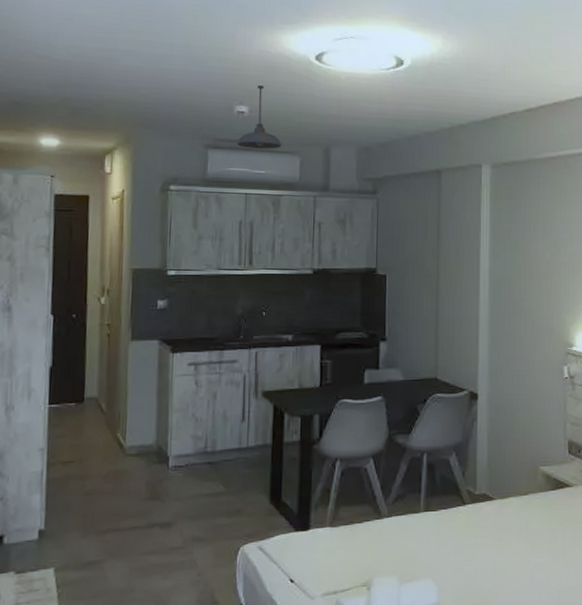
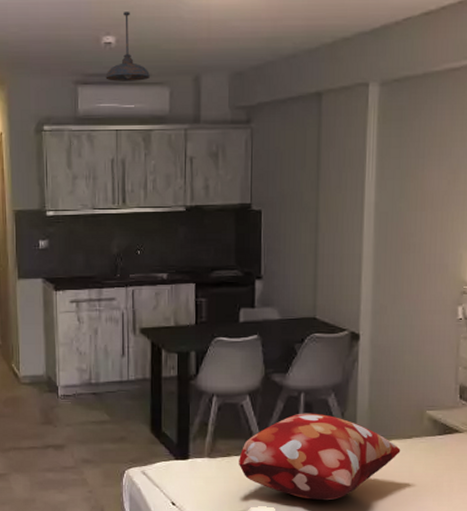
decorative pillow: none [362,474,518,565] -> present [239,413,401,500]

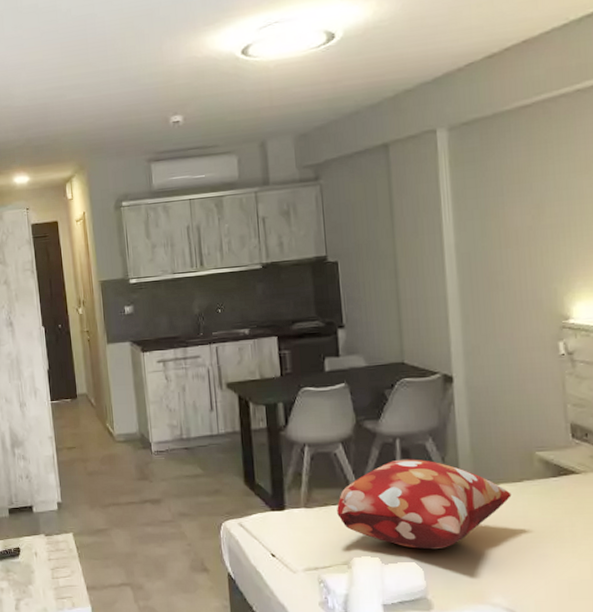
pendant light: present [105,12,151,81] -> none [176,92,219,156]

